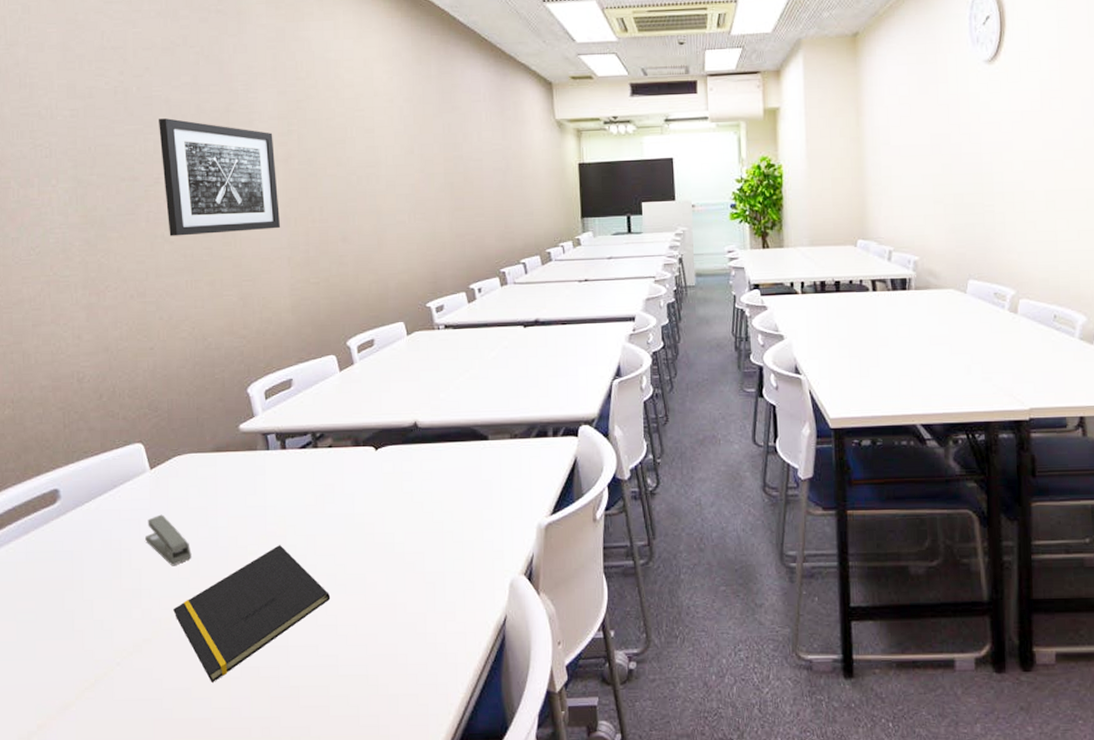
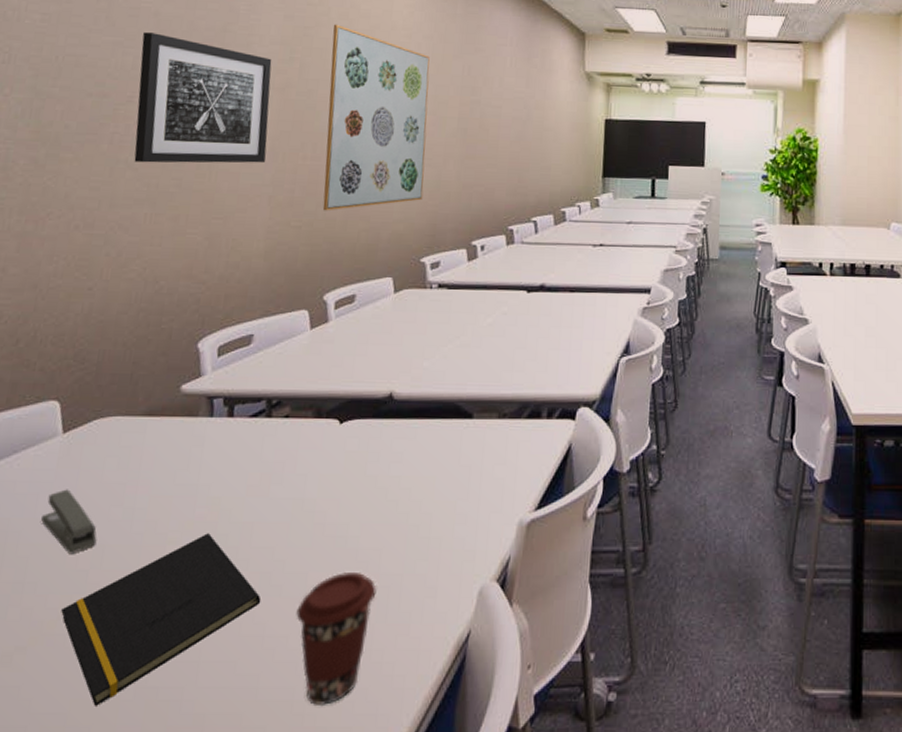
wall art: none [322,95,422,267] -> present [322,24,430,211]
coffee cup: none [360,572,424,679] -> present [296,573,377,707]

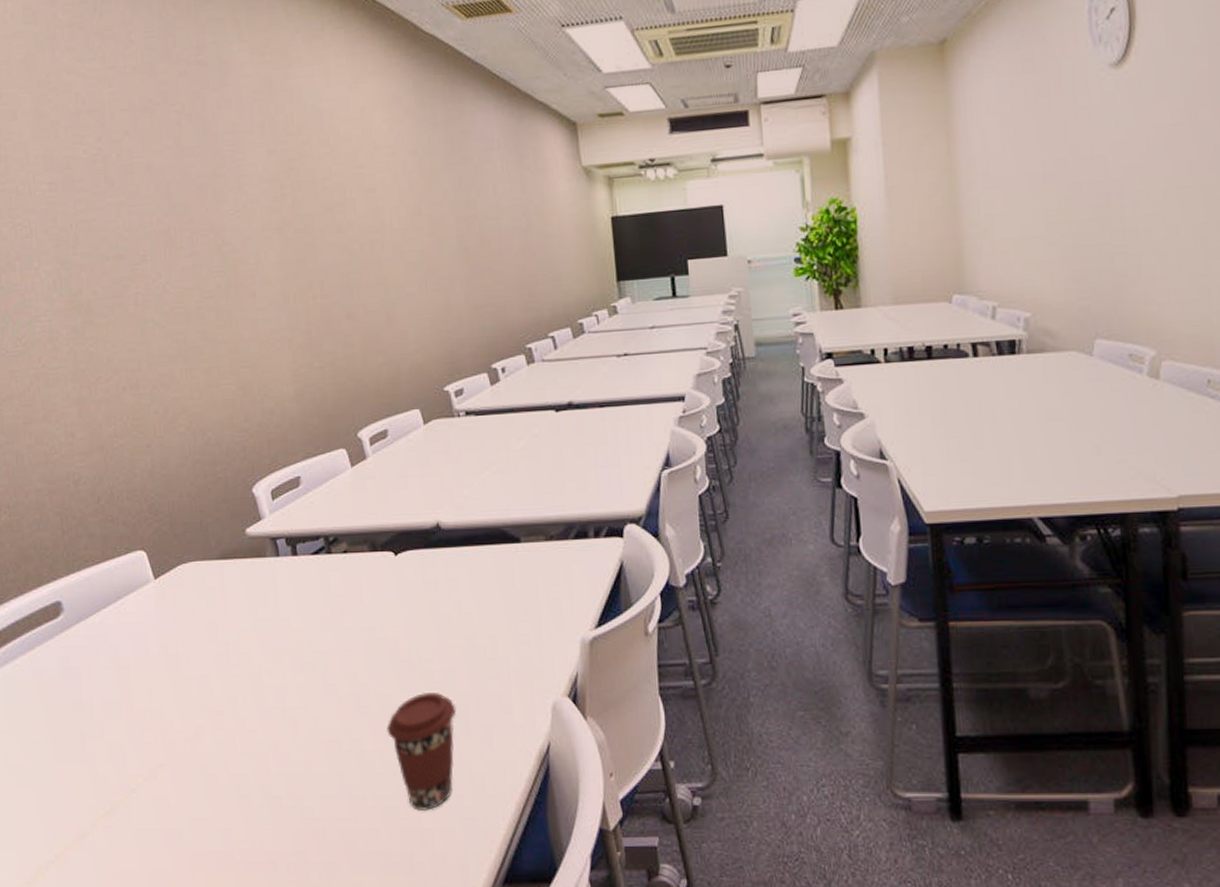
stapler: present [41,489,97,555] -> none [153,628,203,685]
notepad: present [61,533,262,706] -> none [187,662,354,812]
wall art: present [134,32,272,163] -> none [141,187,279,320]
wall art: present [322,24,430,211] -> none [316,152,436,349]

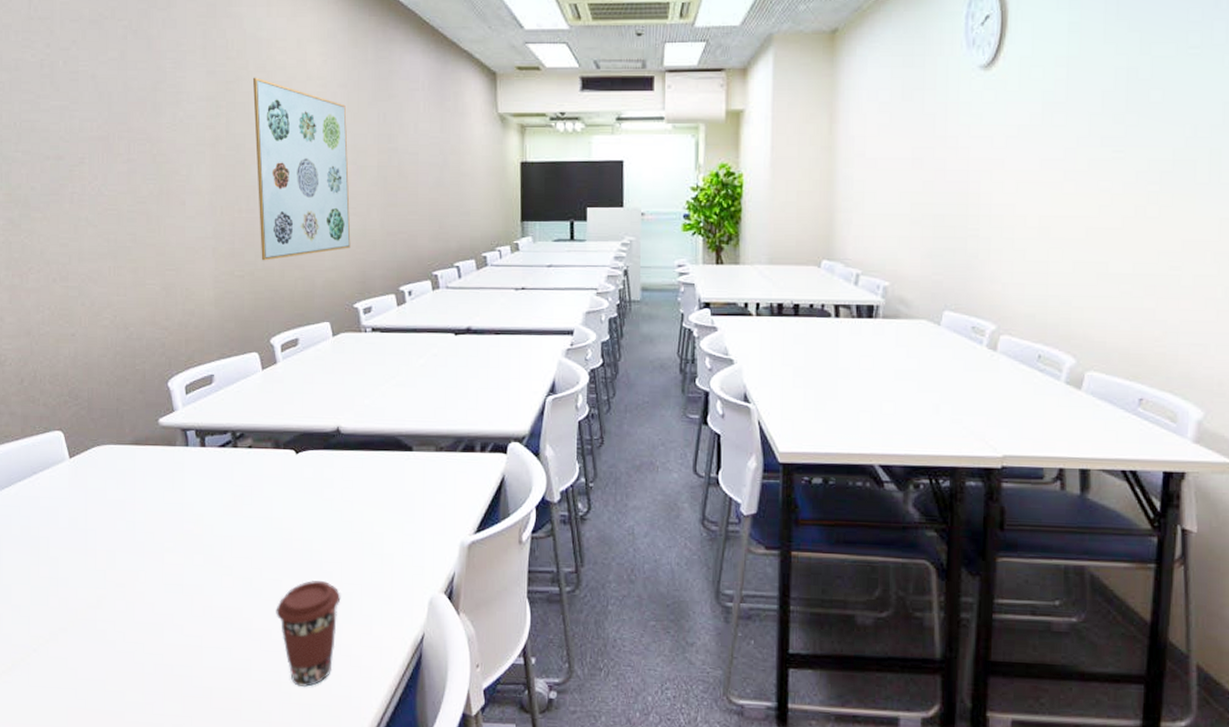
wall art: none [316,152,436,349] -> present [252,77,351,261]

